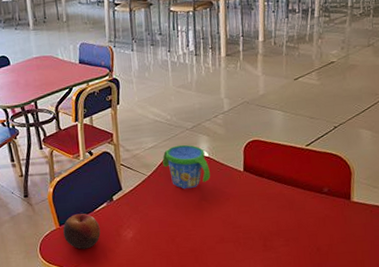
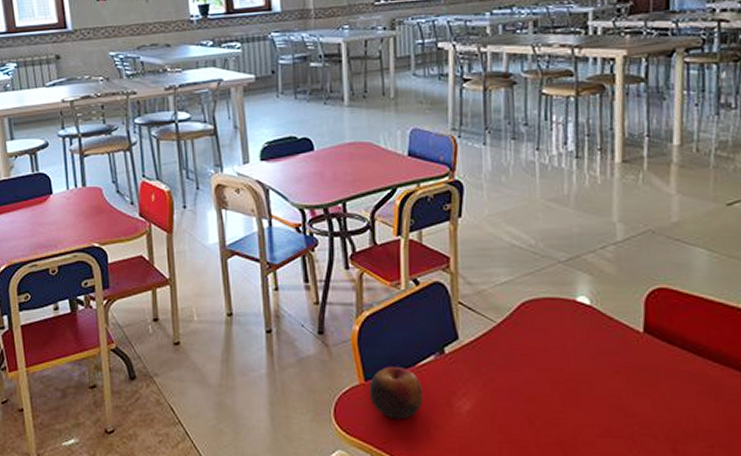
snack cup: present [162,144,210,189] -> none [520,283,592,350]

